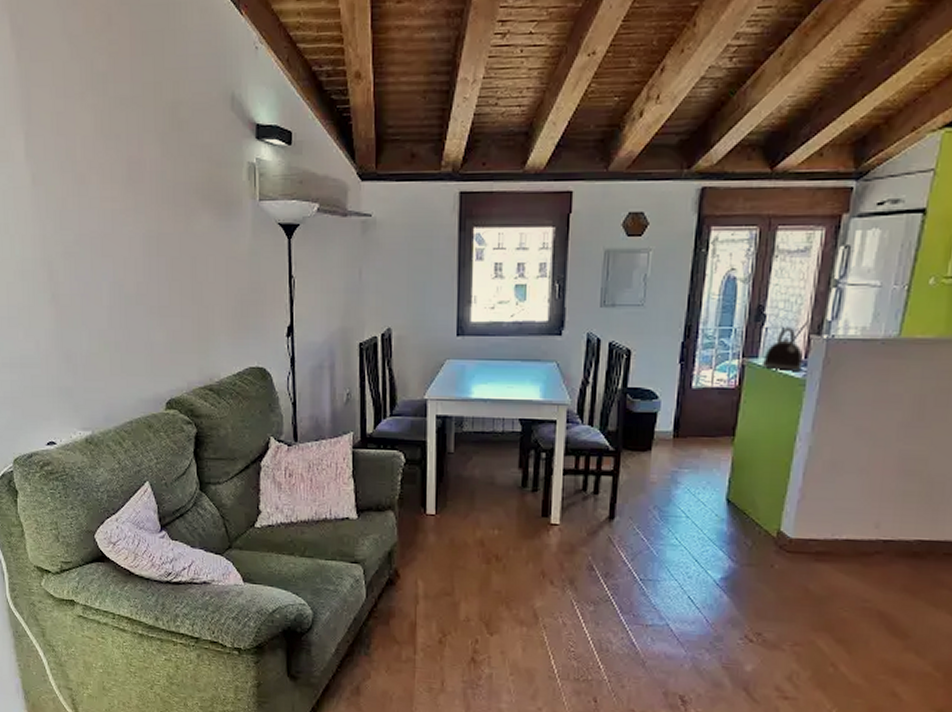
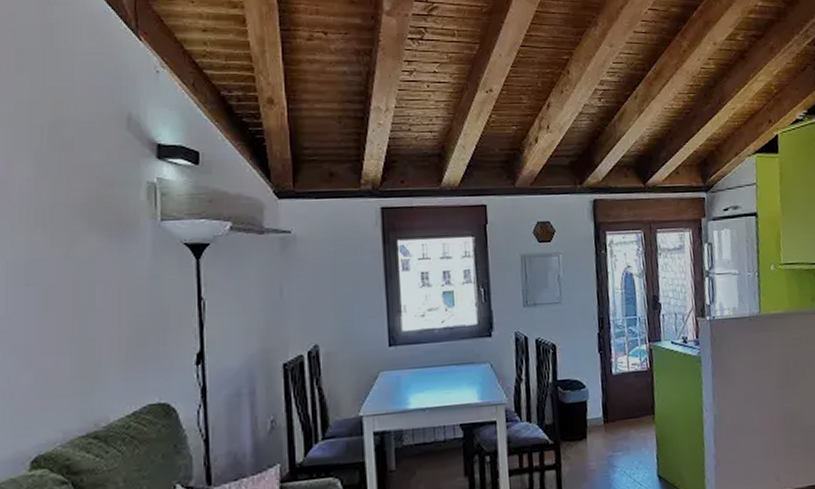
kettle: present [761,327,803,372] -> none [664,313,696,351]

